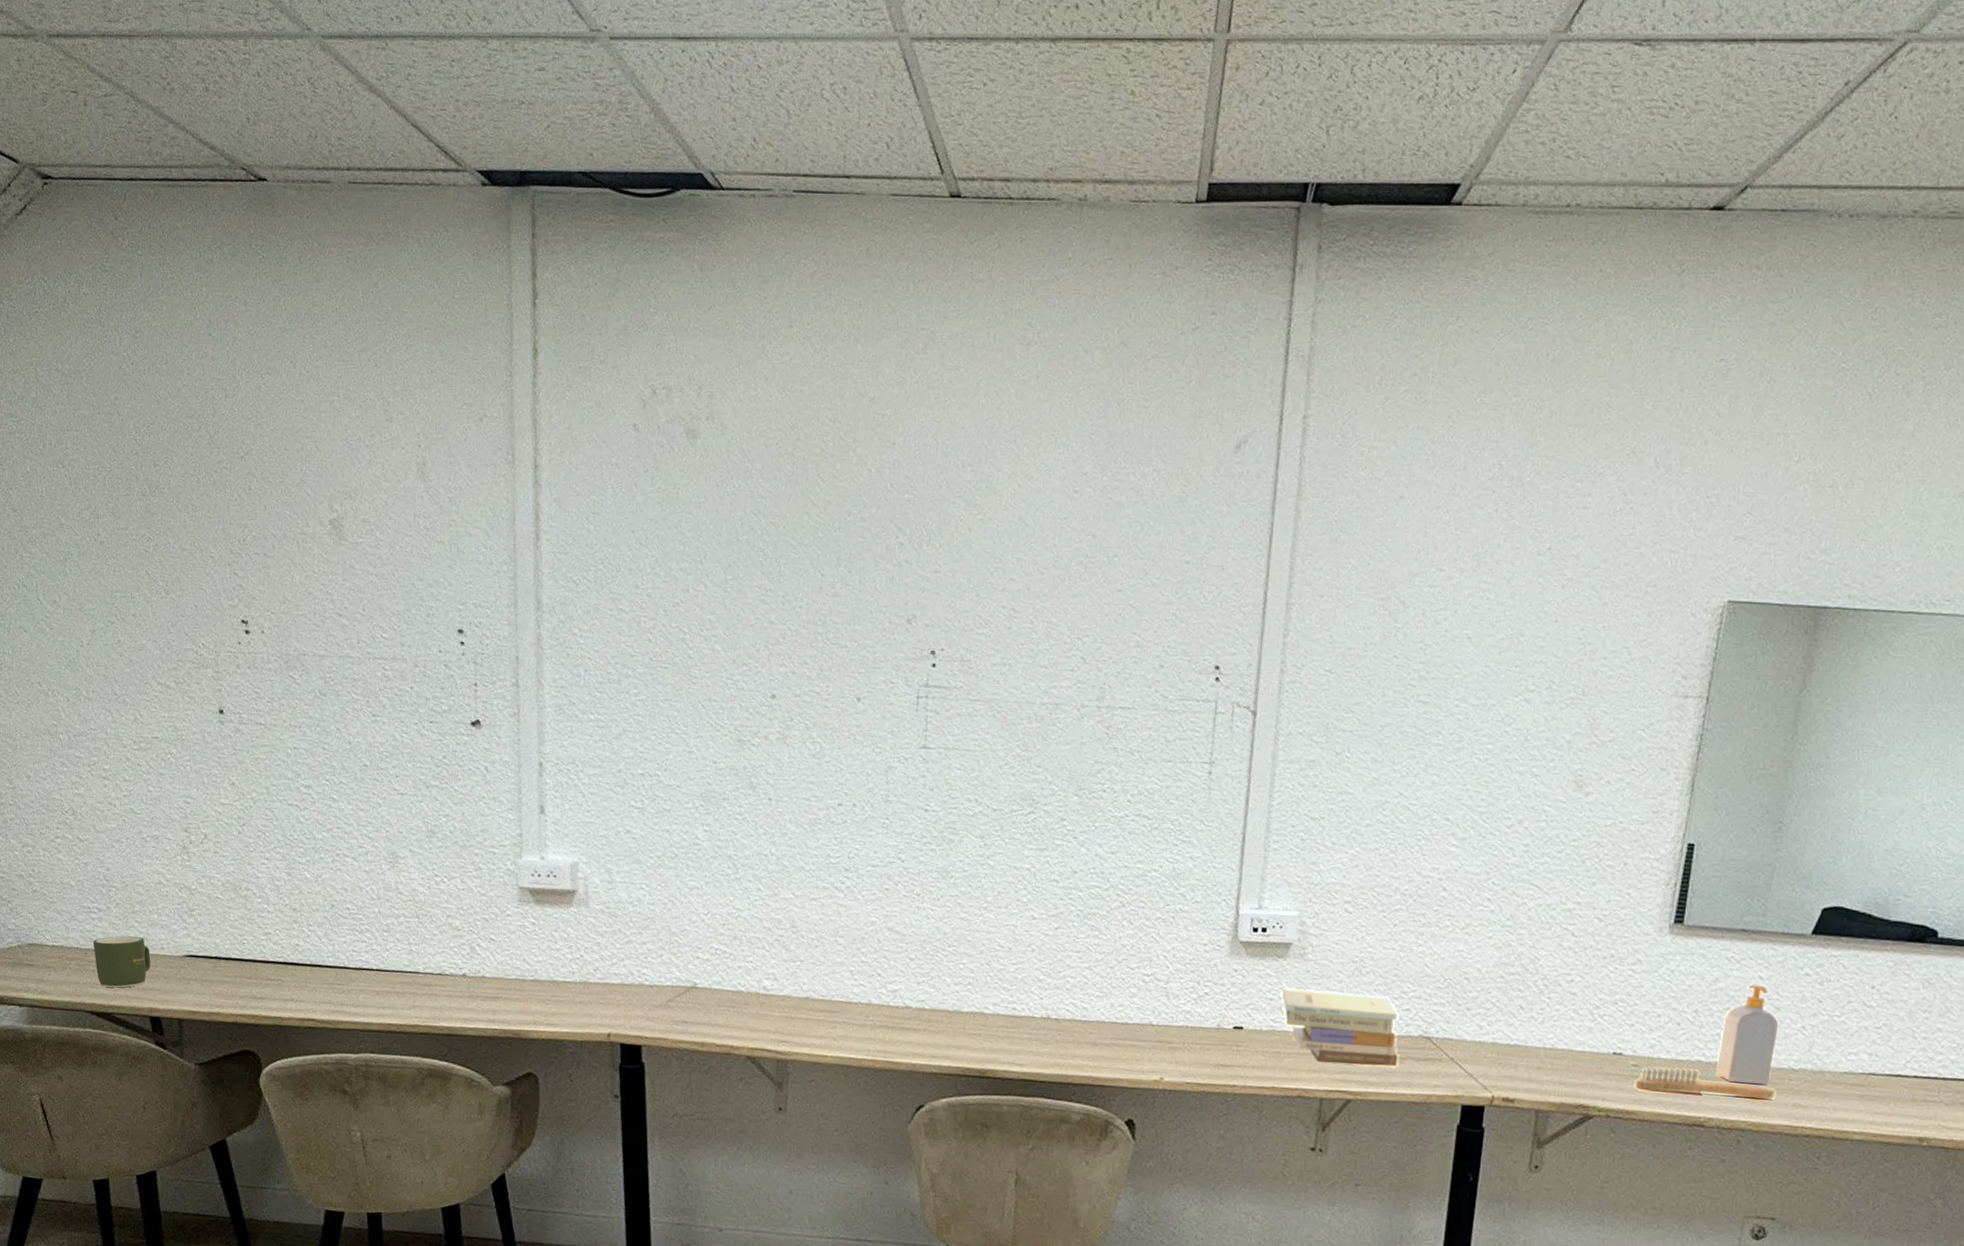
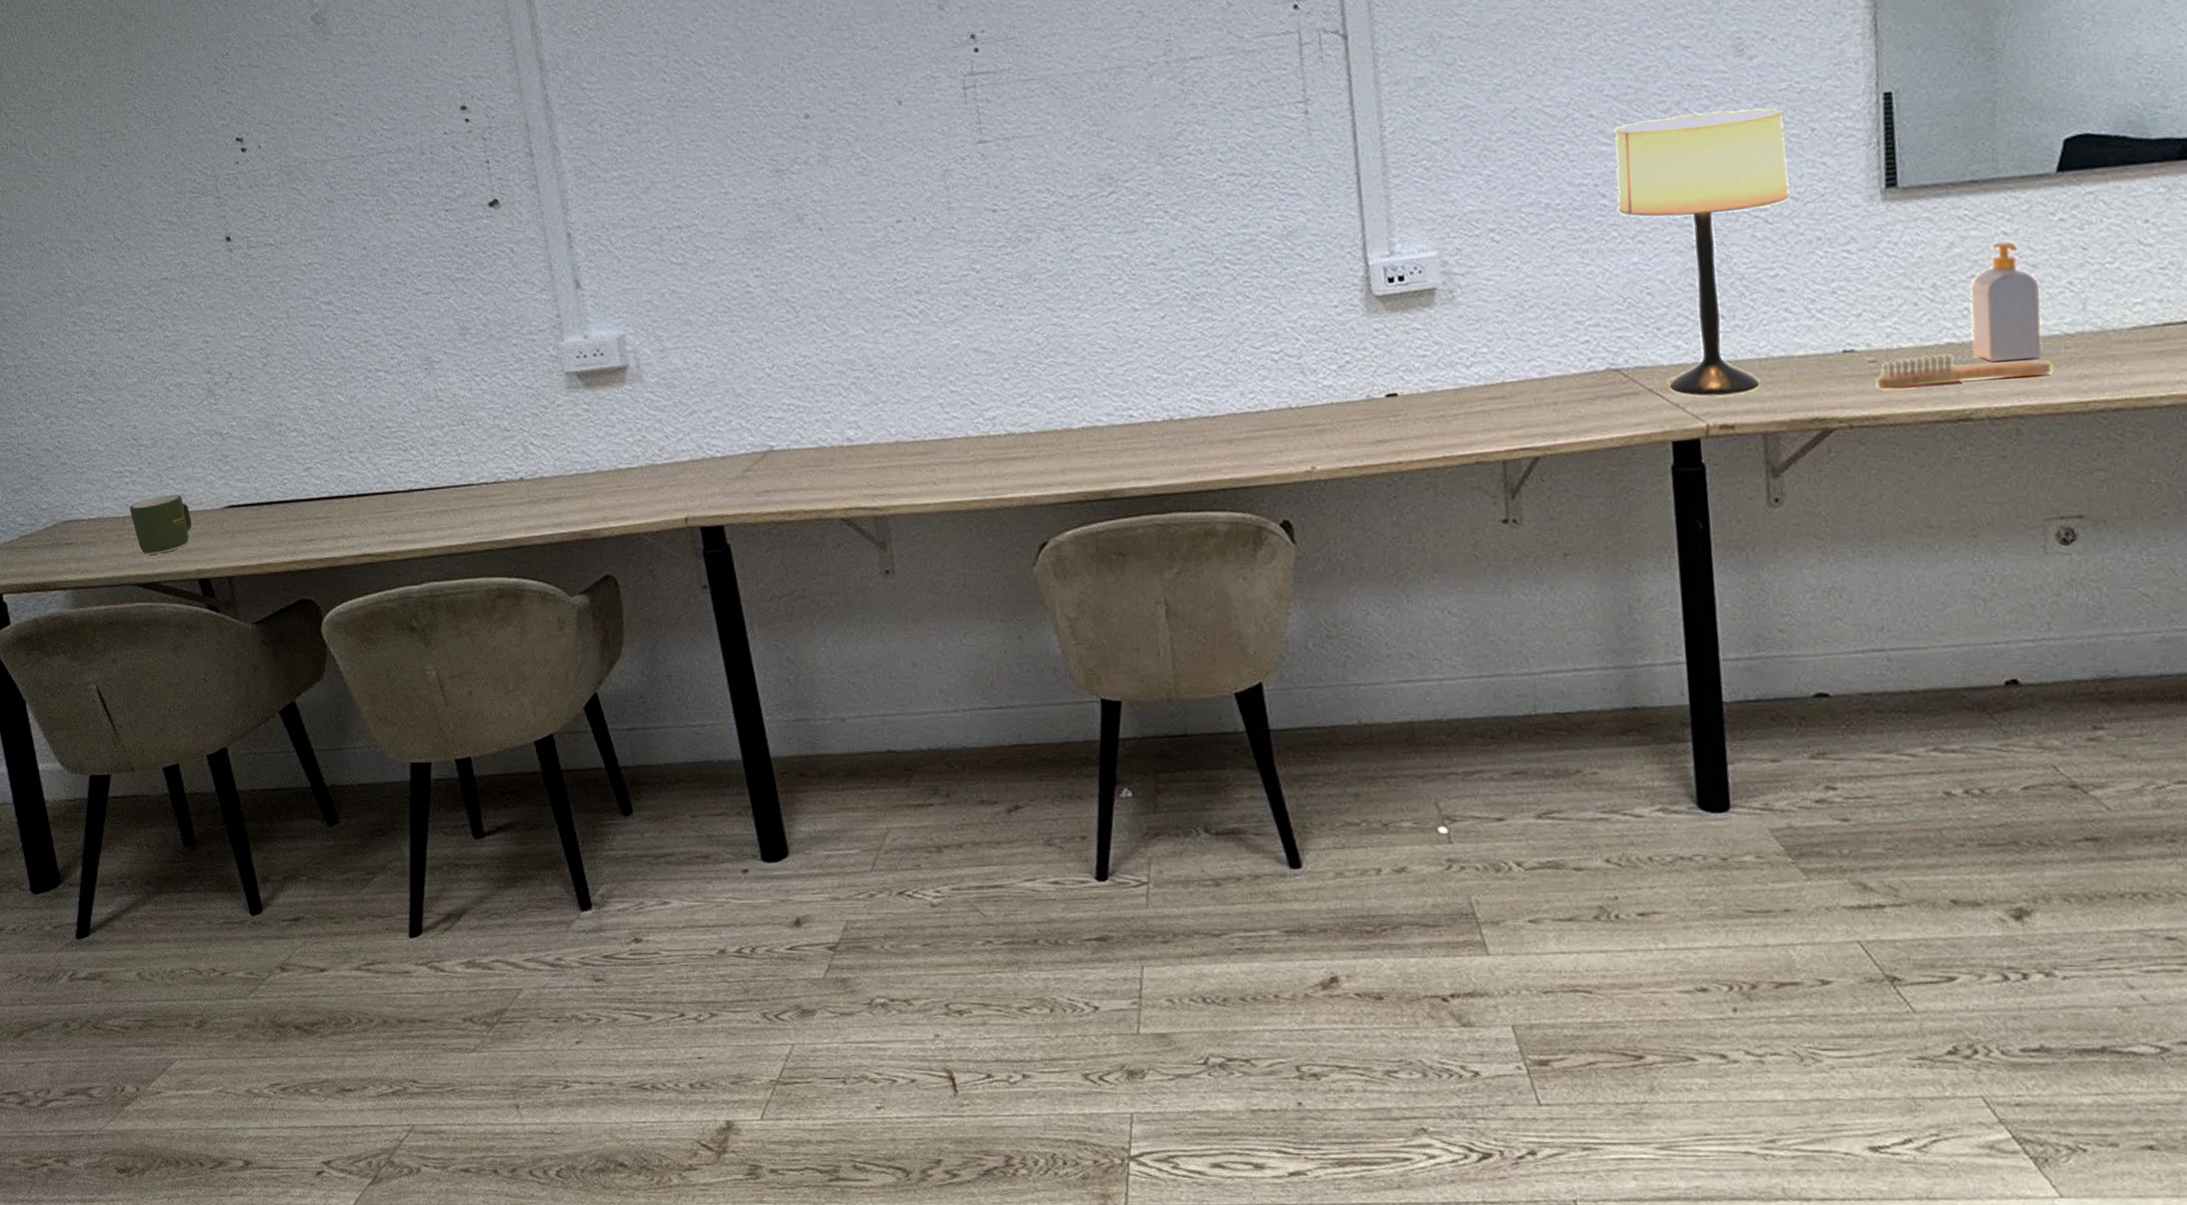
books: present [1281,989,1398,1067] -> none [1435,331,1586,419]
table lamp: none [1455,832,1603,1075] -> present [1616,109,1790,397]

